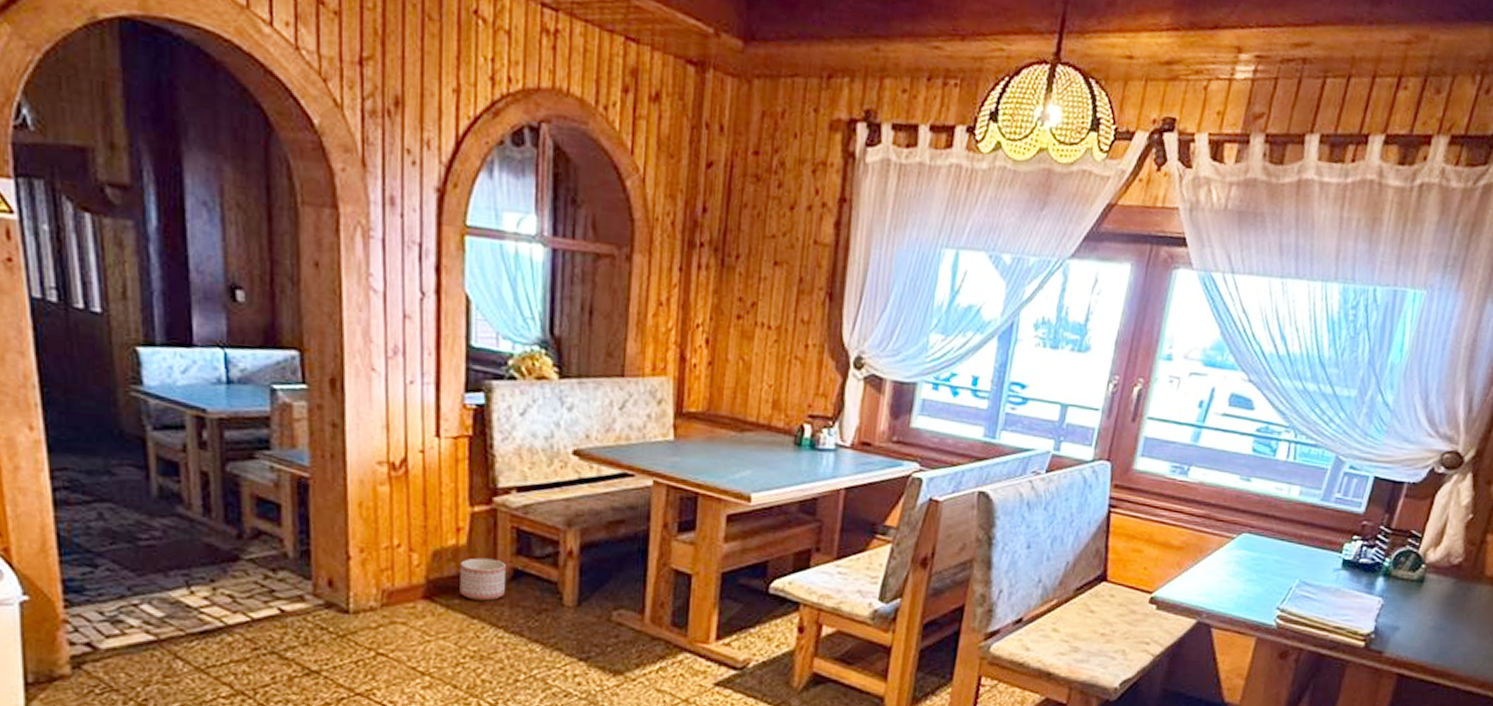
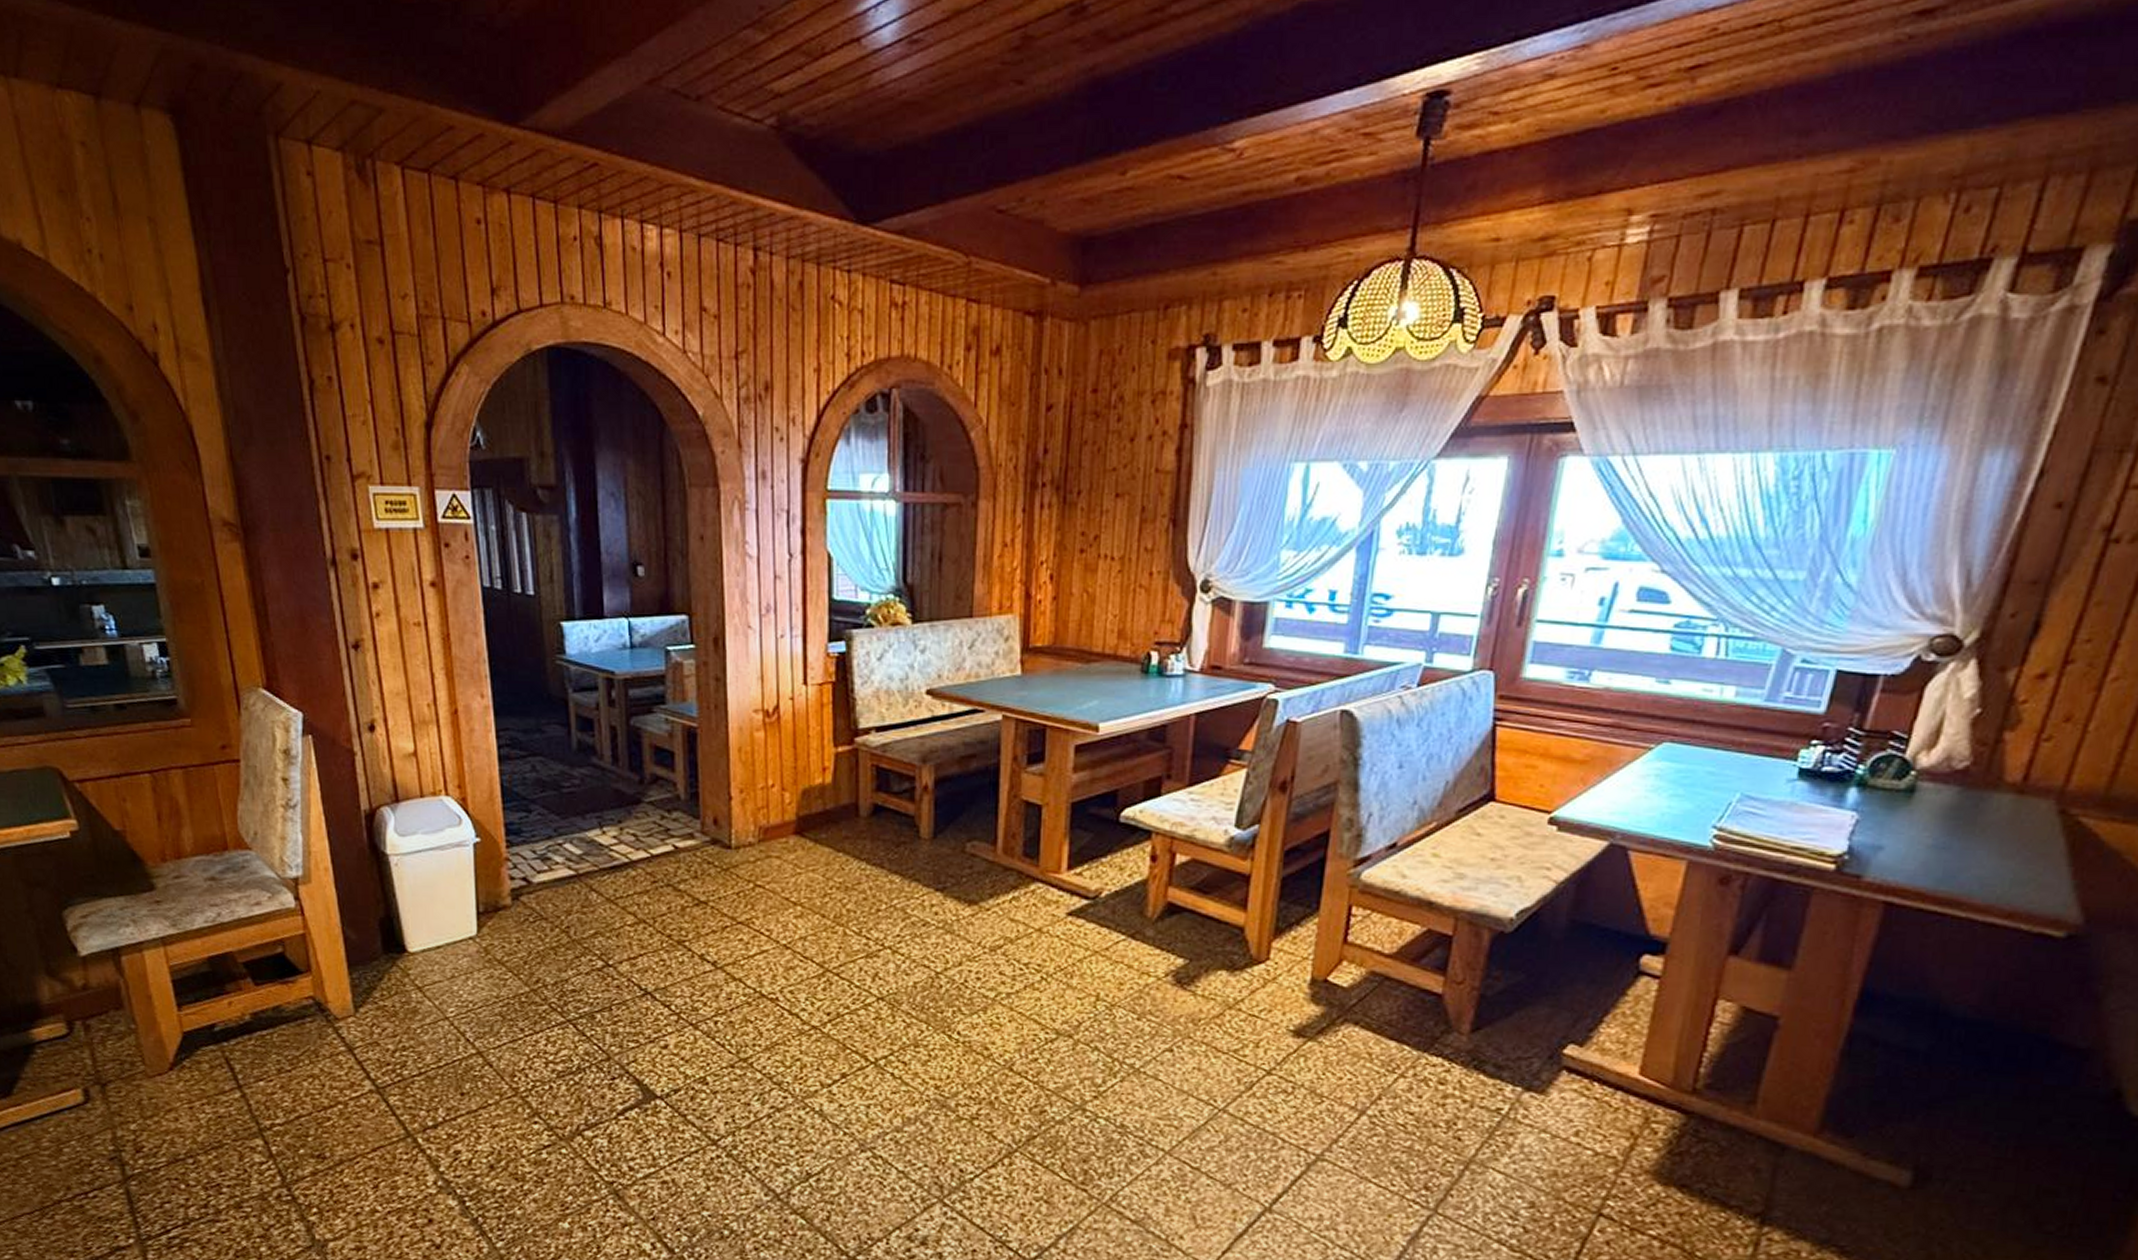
planter: present [460,557,506,601] -> none [826,795,867,835]

